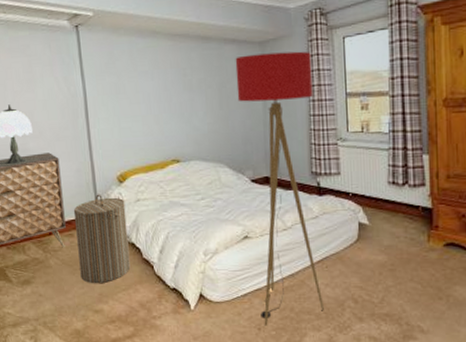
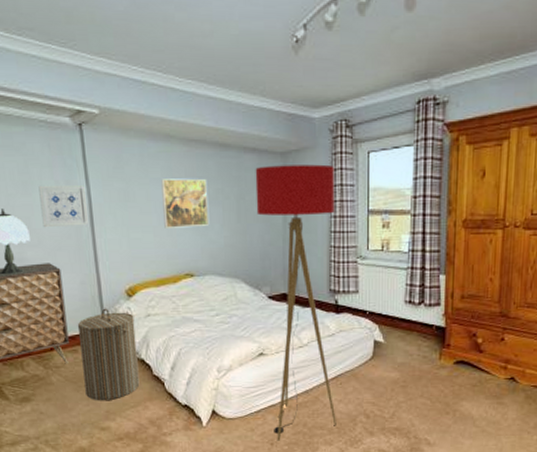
wall art: none [40,81,83,121] -> present [38,185,88,228]
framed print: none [148,70,194,117] -> present [161,178,210,228]

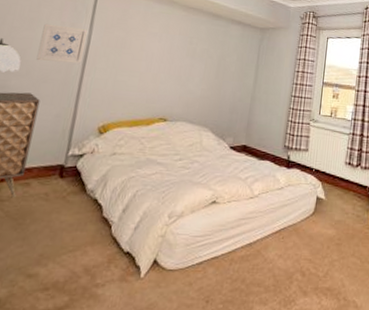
laundry hamper: present [77,308,140,401] -> none [23,142,100,243]
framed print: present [161,178,210,228] -> none [150,34,197,78]
floor lamp: present [255,164,336,441] -> none [212,36,301,298]

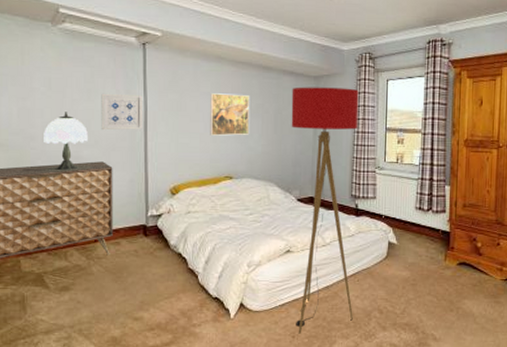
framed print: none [150,34,197,78] -> present [210,93,250,136]
floor lamp: none [212,36,301,298] -> present [291,87,359,334]

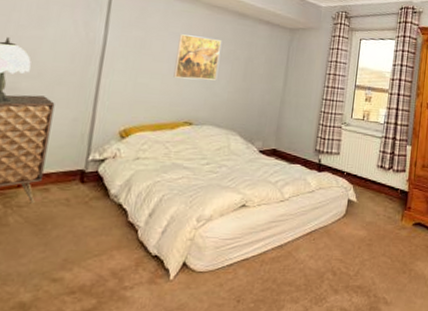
wall art: present [101,93,142,131] -> none [48,21,103,65]
floor lamp: present [291,87,359,334] -> none [242,37,333,298]

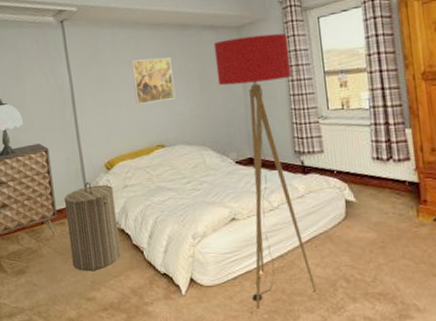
laundry hamper: none [45,147,122,248] -> present [64,181,121,272]
floor lamp: none [242,37,333,298] -> present [213,33,316,309]

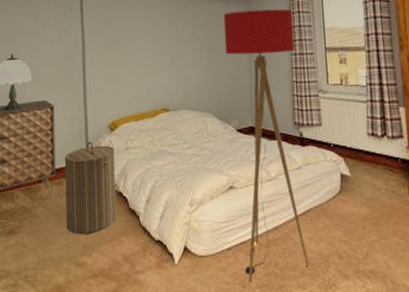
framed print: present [131,57,176,105] -> none [144,24,184,68]

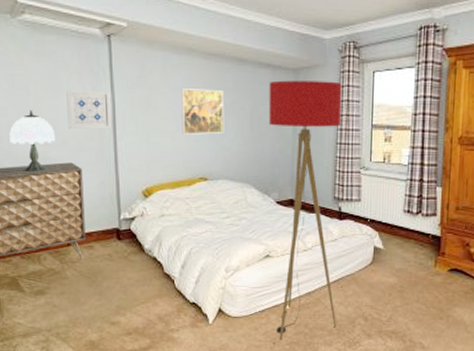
wall art: none [43,33,81,70] -> present [66,90,111,130]
laundry hamper: present [64,141,117,235] -> none [94,207,151,297]
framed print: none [144,24,184,68] -> present [181,89,225,135]

